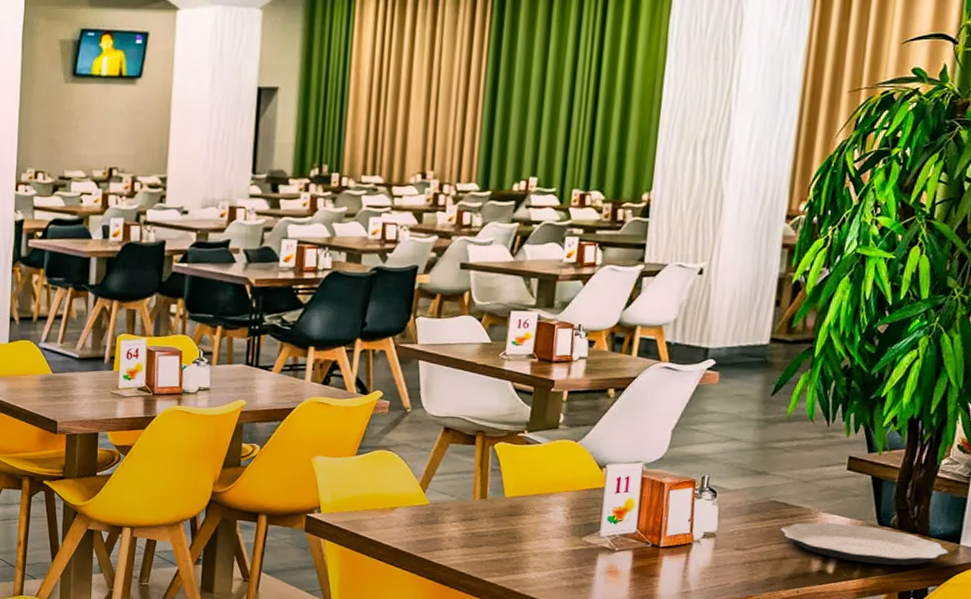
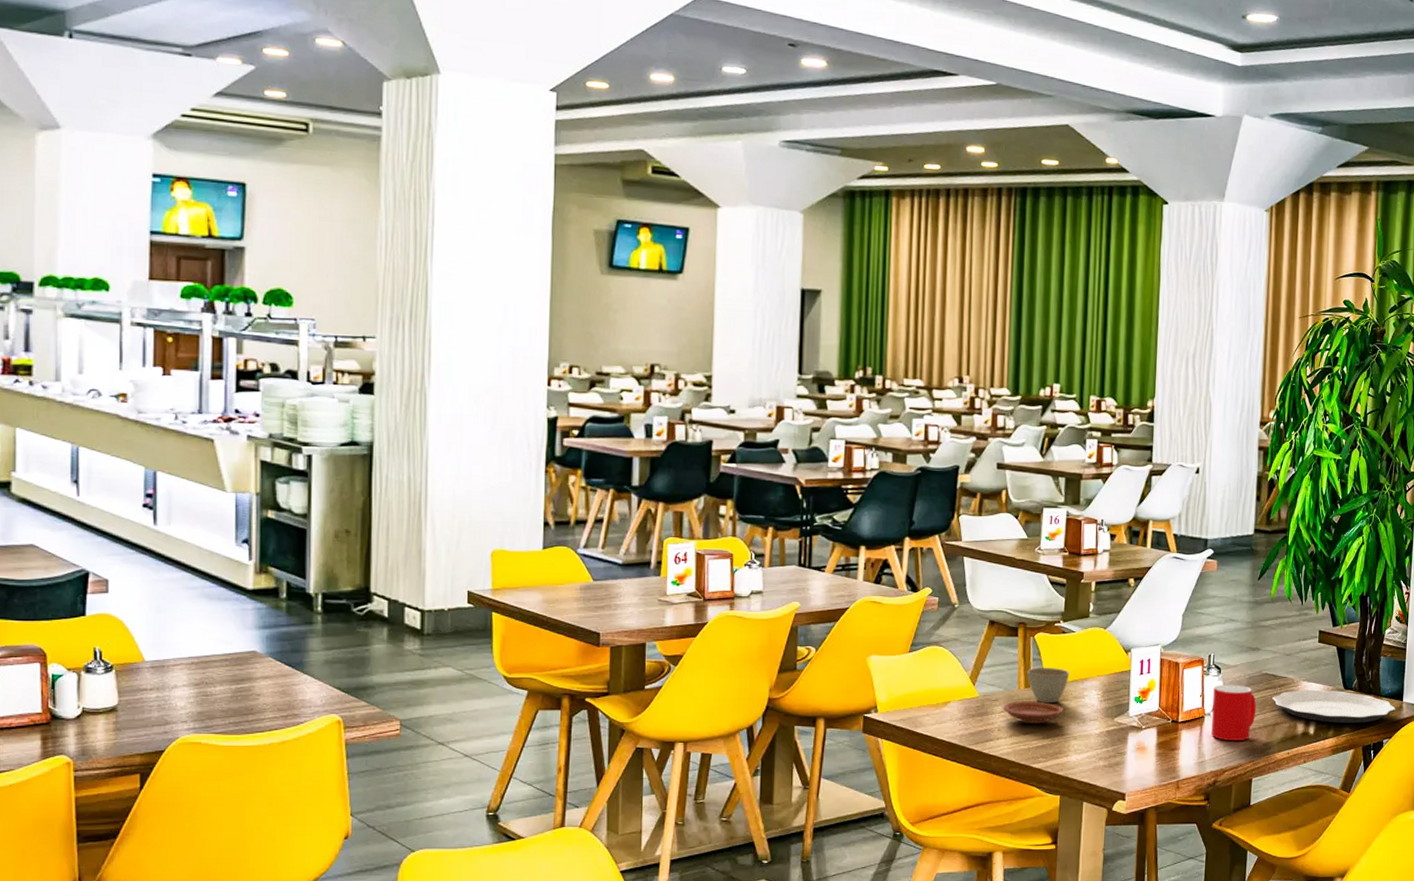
plate: none [455,512,525,537] -> present [1003,701,1065,723]
cup: none [484,478,533,517] -> present [1027,668,1070,704]
cup: none [700,509,760,573] -> present [1211,684,1256,740]

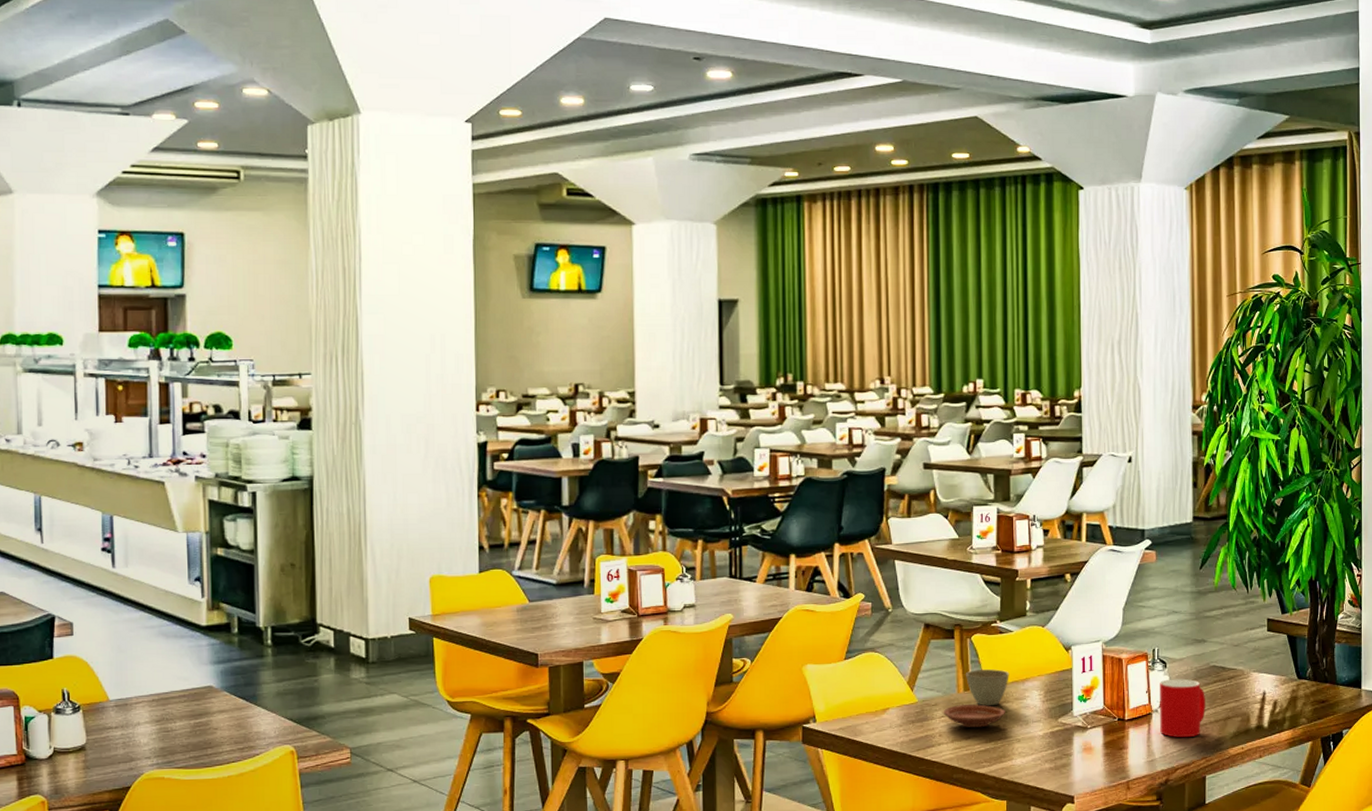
plate: present [1271,689,1396,723] -> none [1221,680,1355,715]

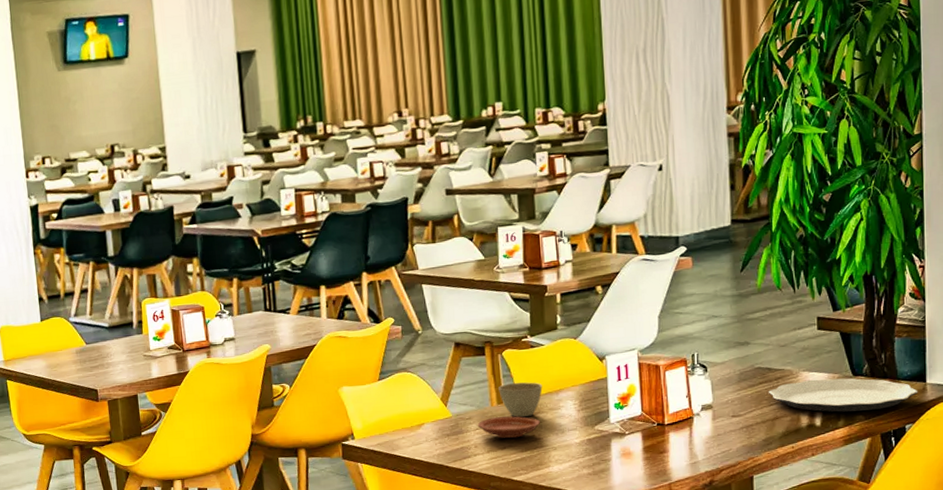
cup: present [1160,678,1206,737] -> none [700,381,751,440]
plate: none [1221,680,1355,715] -> present [768,378,919,412]

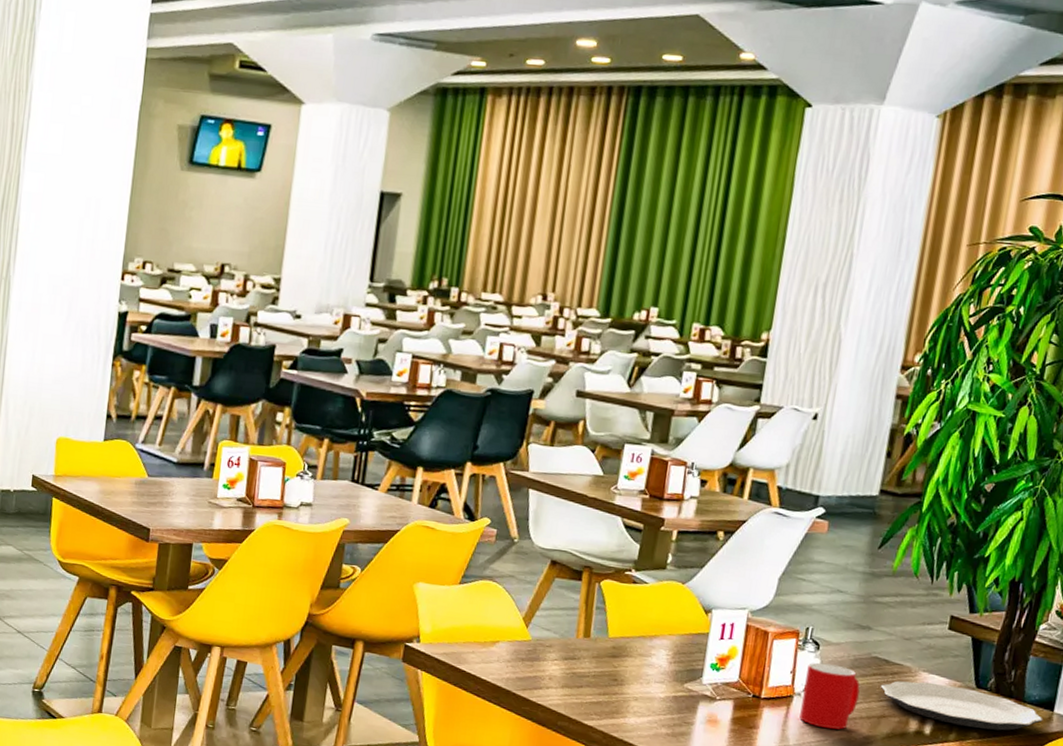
plate: present [477,416,541,438] -> none [557,650,627,678]
cup: present [498,382,543,418] -> none [588,617,637,658]
cup: none [700,381,751,440] -> present [799,662,860,730]

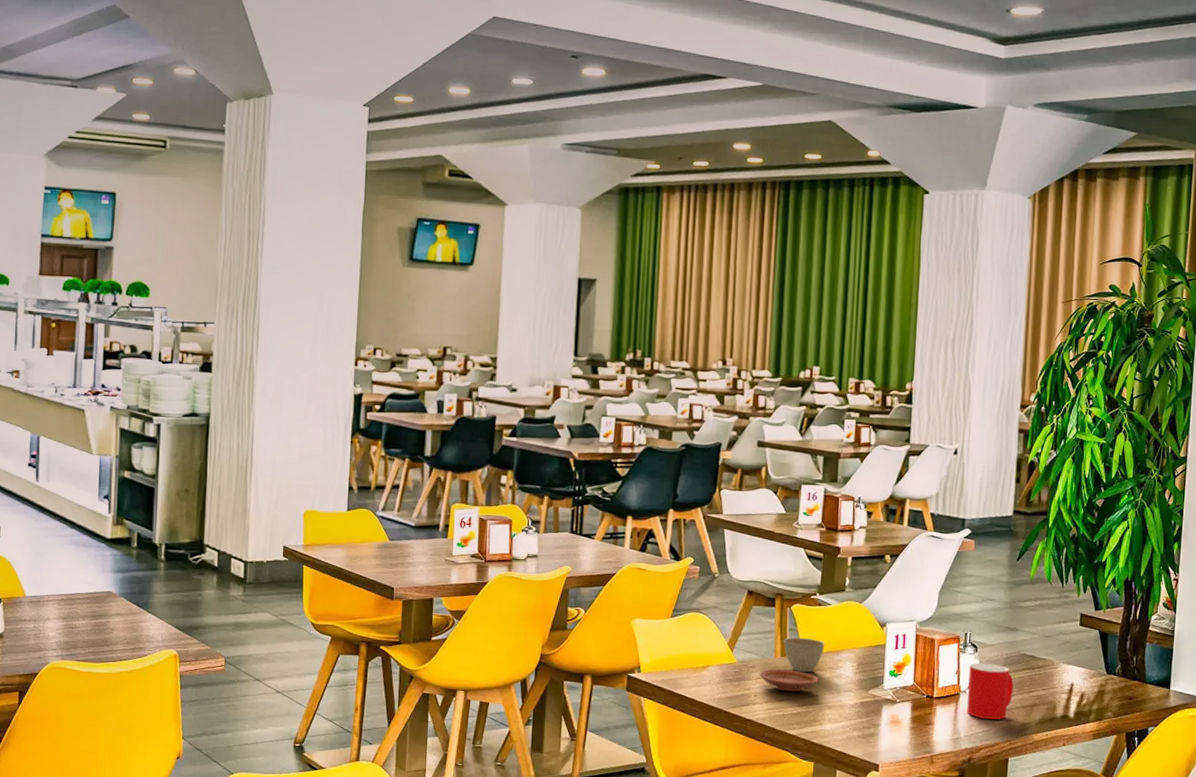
plate: none [557,650,627,678] -> present [759,669,820,691]
cup: none [588,617,637,658] -> present [783,637,825,673]
plate: present [880,681,1043,731] -> none [1029,672,1163,709]

